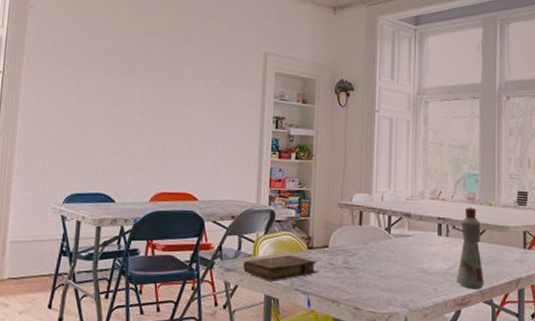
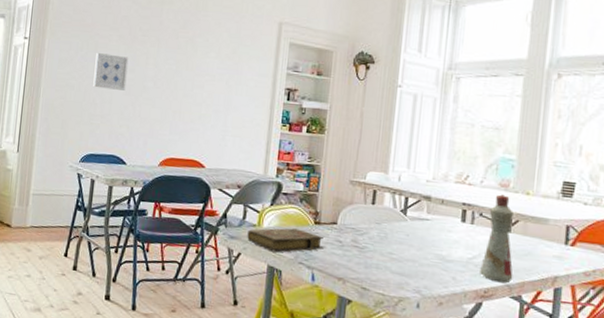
wall art: none [76,86,114,125] -> present [93,53,129,91]

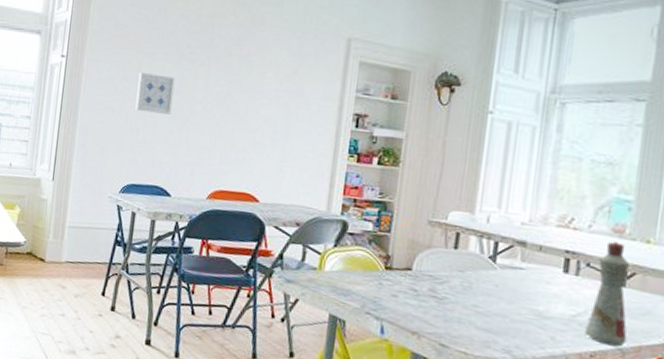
book: present [247,228,324,253] -> none [306,272,396,301]

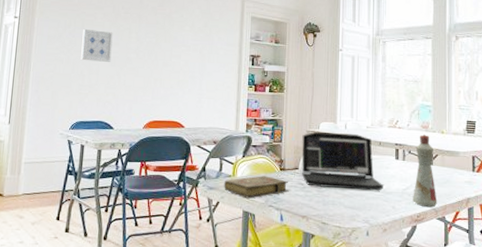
book: none [306,272,396,301] -> present [224,176,289,199]
laptop: none [416,223,540,313] -> present [302,132,383,191]

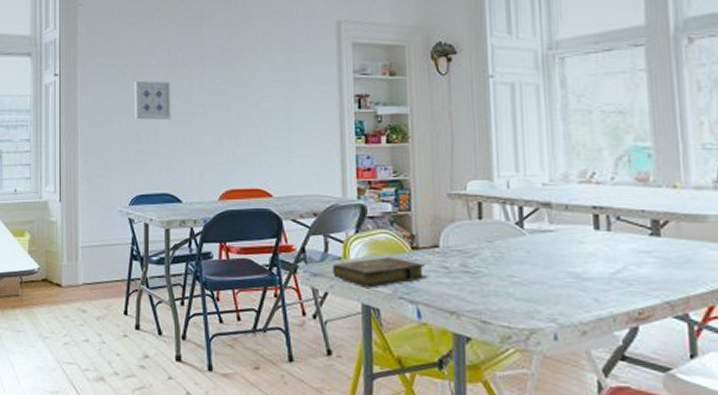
laptop: present [302,132,383,191] -> none [441,195,577,276]
bottle: present [413,134,438,208] -> none [628,191,673,301]

